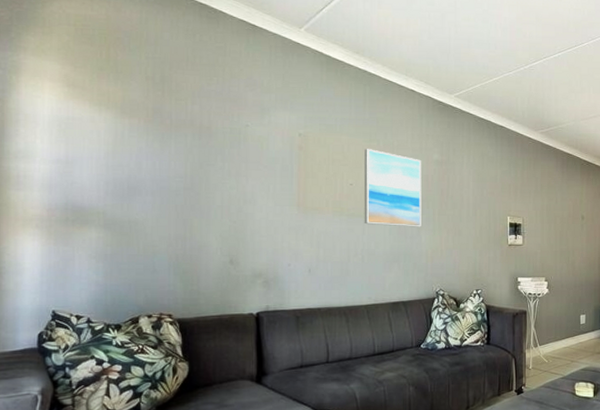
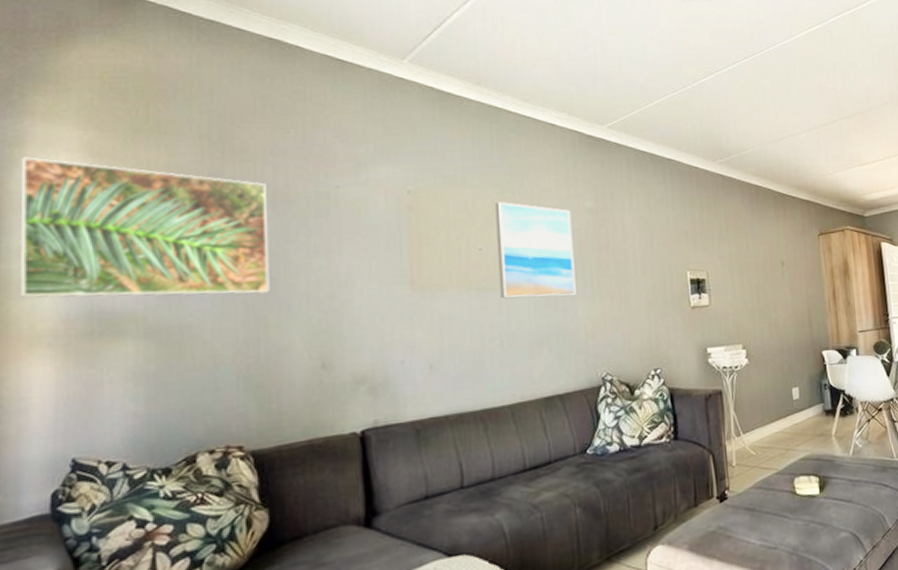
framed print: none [16,82,195,204] -> present [20,157,270,298]

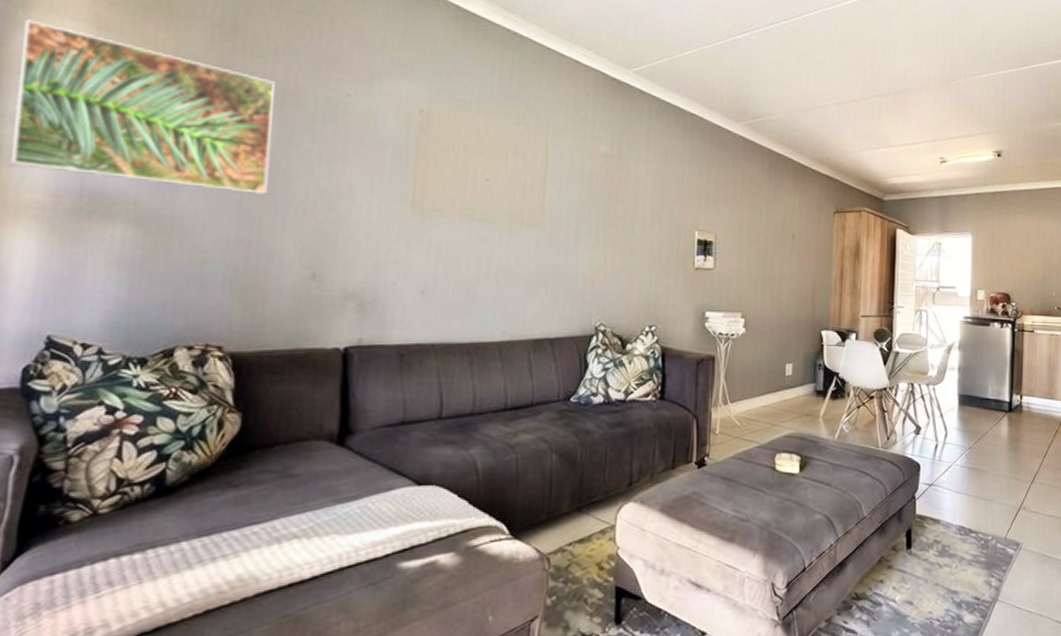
wall art: present [495,202,576,299] -> none [502,134,585,241]

